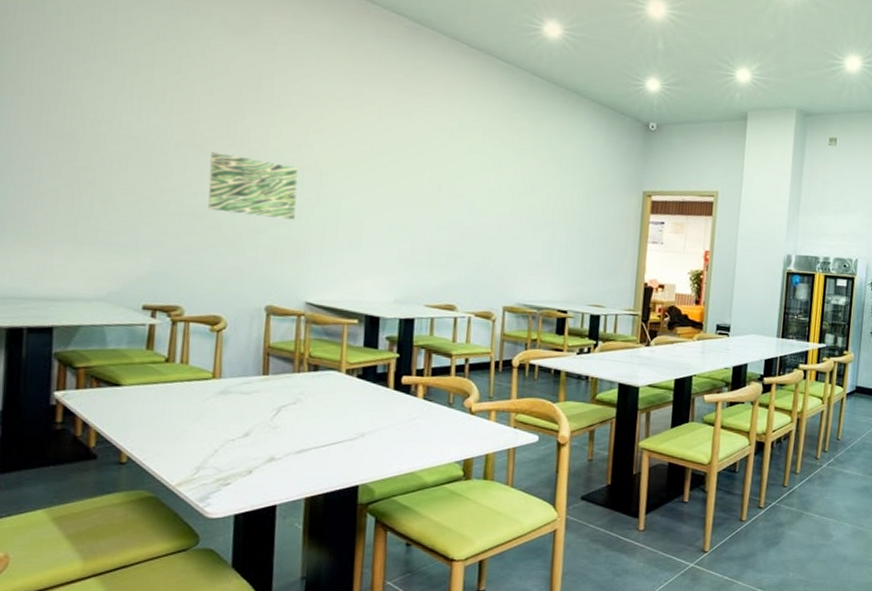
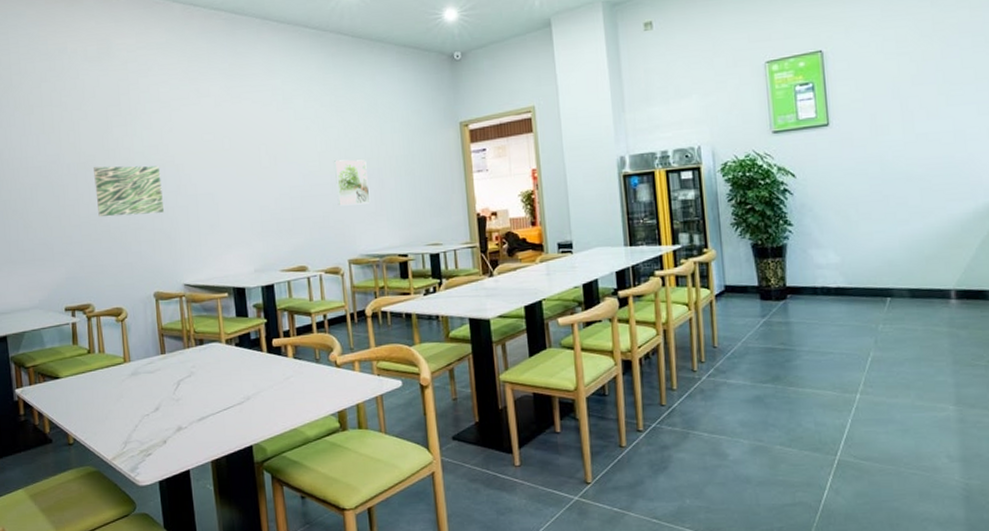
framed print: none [501,203,540,254] -> present [334,159,371,206]

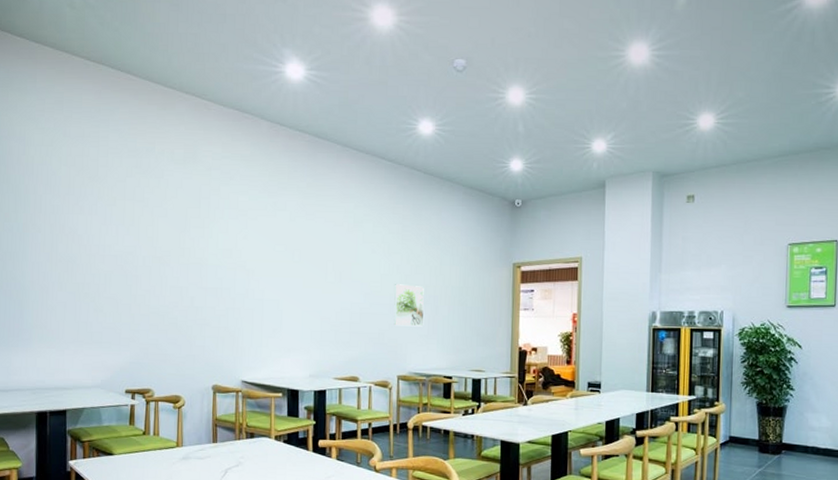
wall art: present [94,165,165,217] -> none [167,263,231,312]

